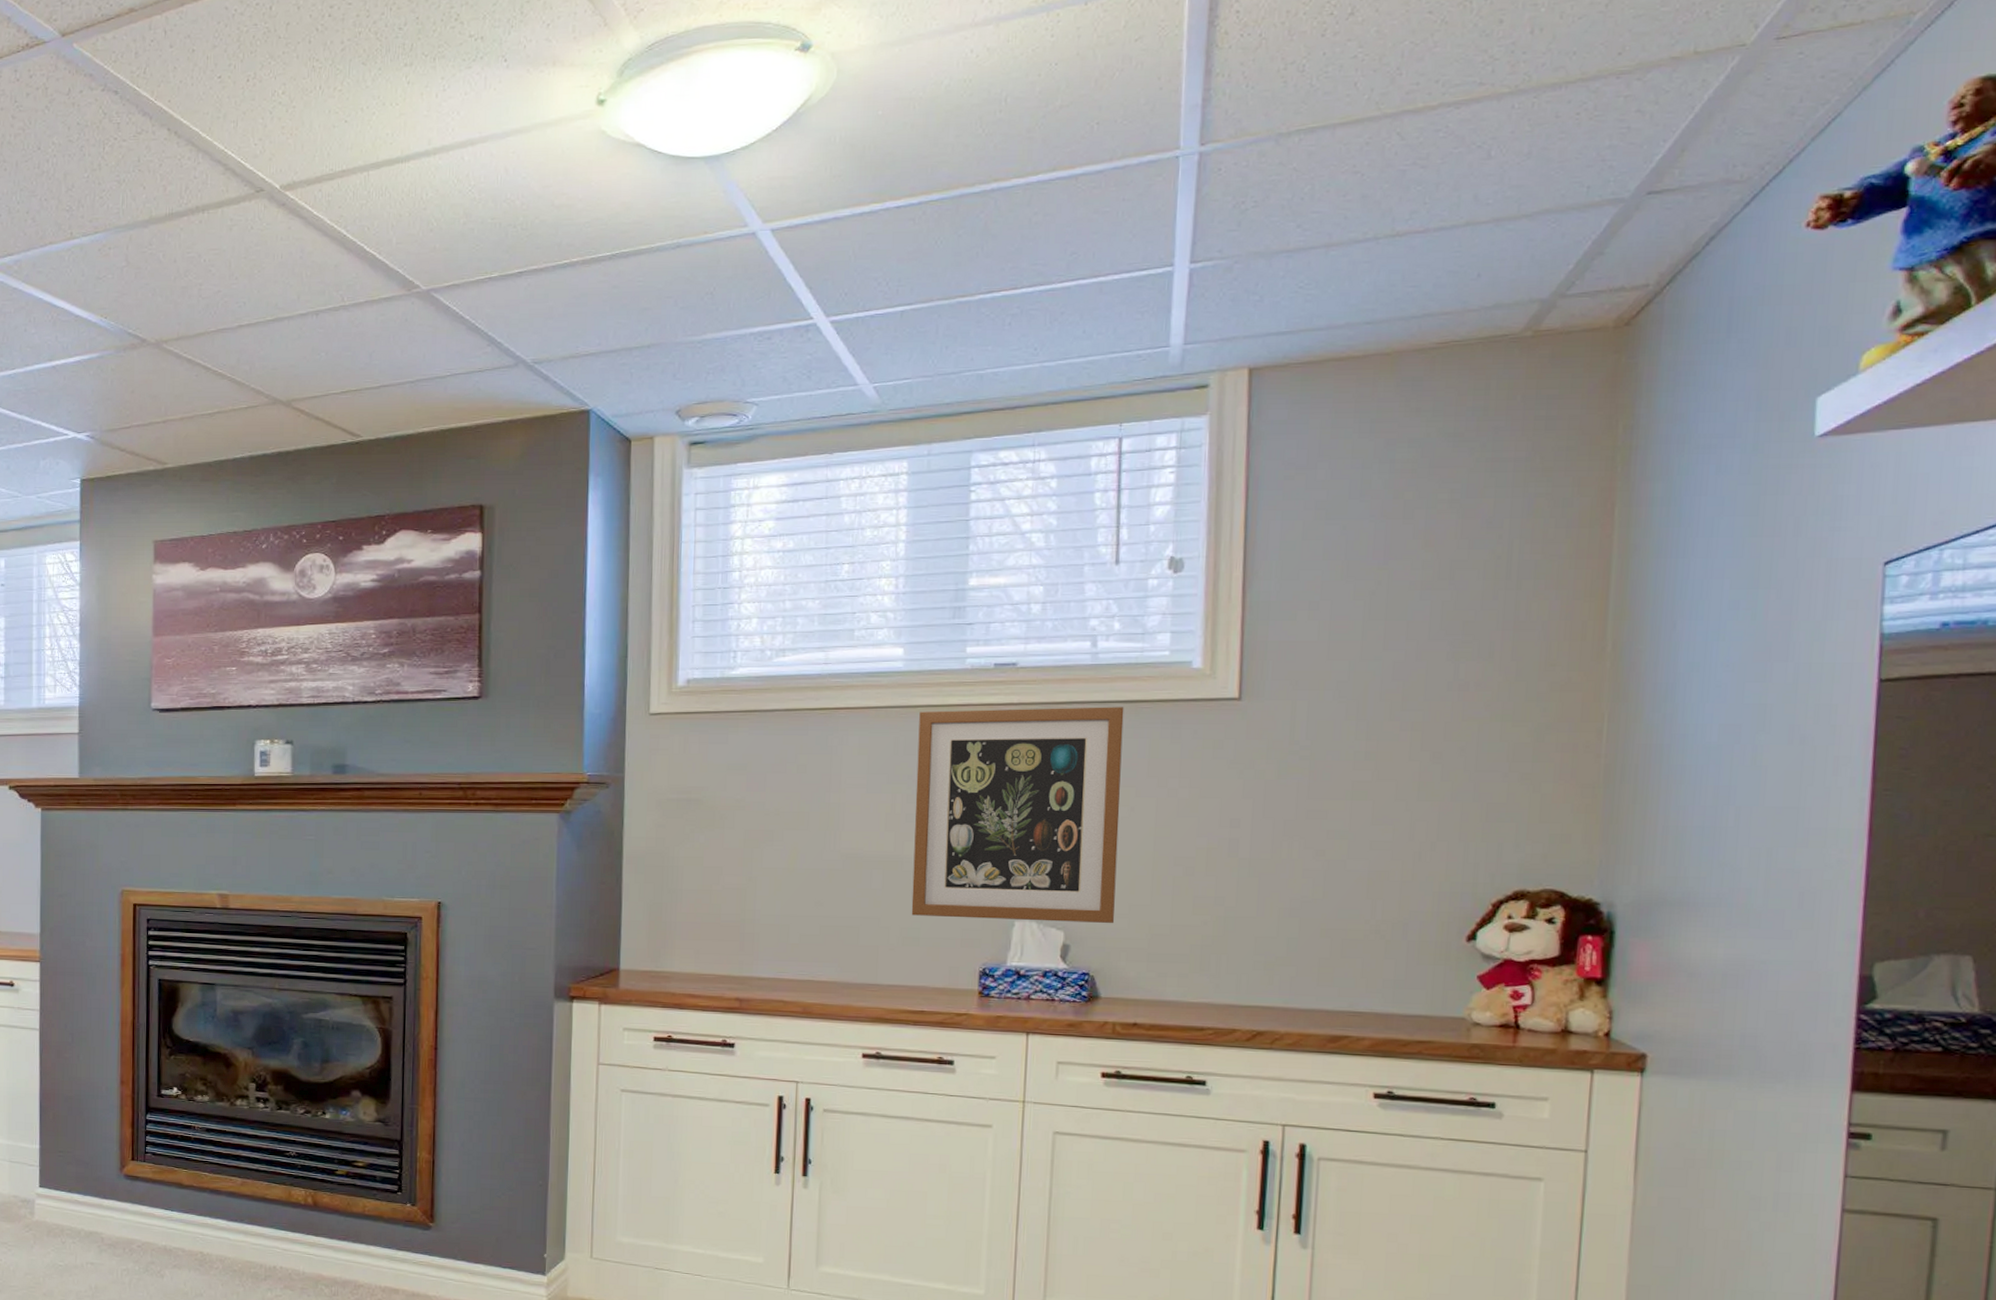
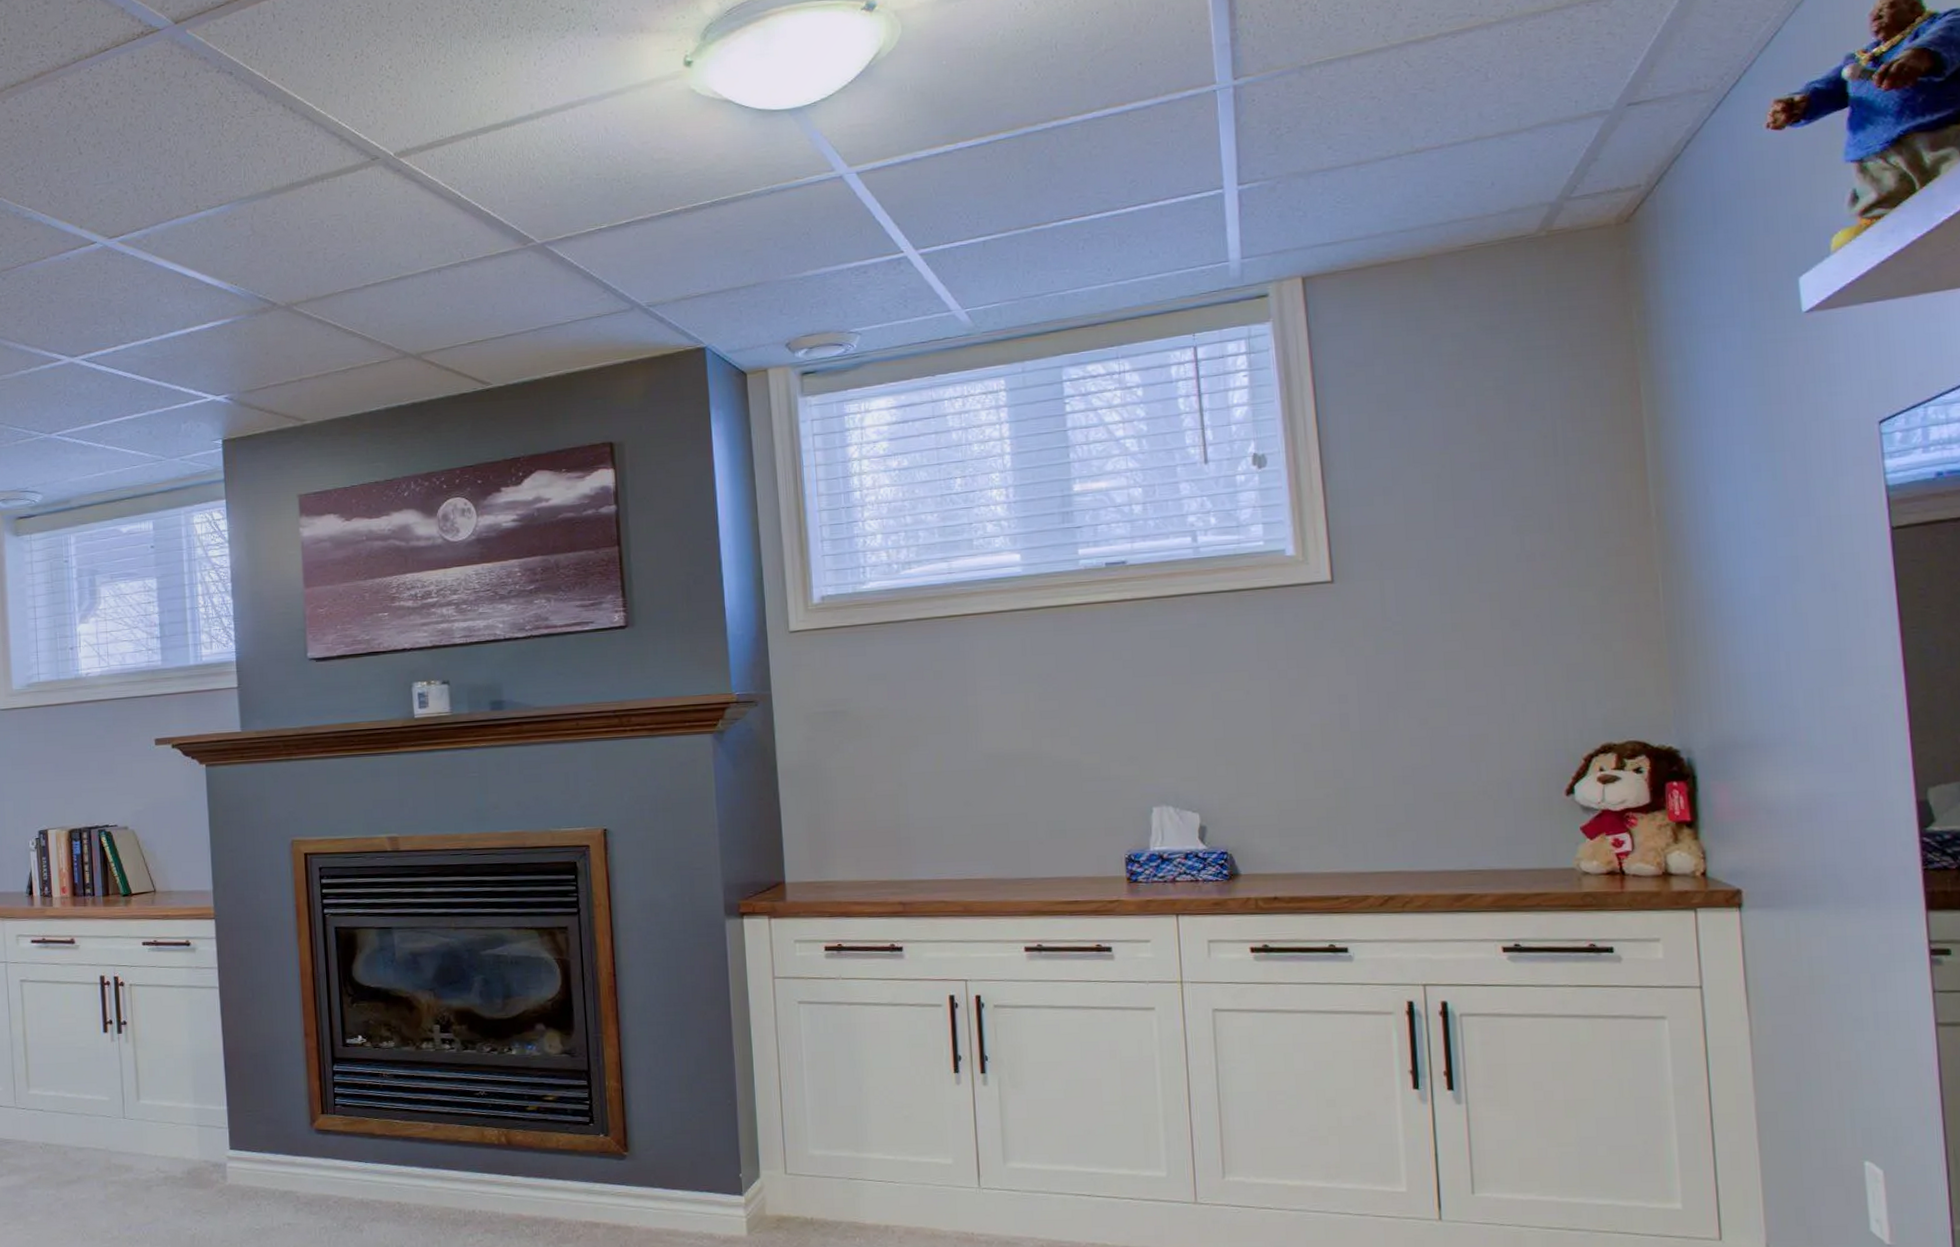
wall art: present [911,707,1124,924] -> none [1042,596,1245,809]

